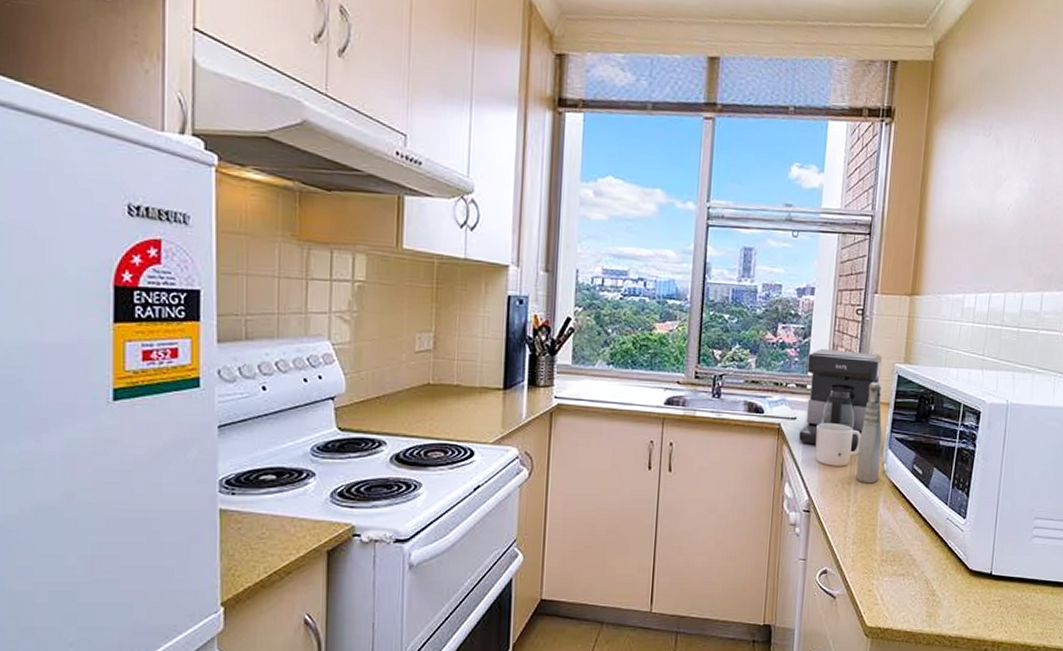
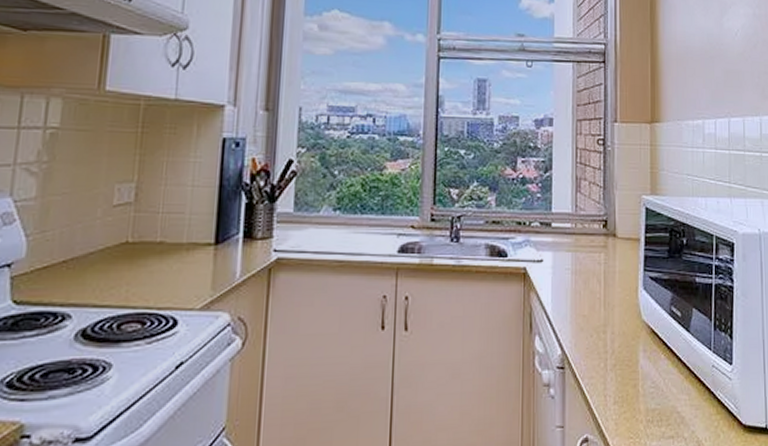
coffee maker: present [798,348,883,451] -> none [546,182,628,295]
mug: present [815,423,861,466] -> none [565,264,613,313]
spray bottle: present [856,382,883,484] -> none [612,216,637,331]

